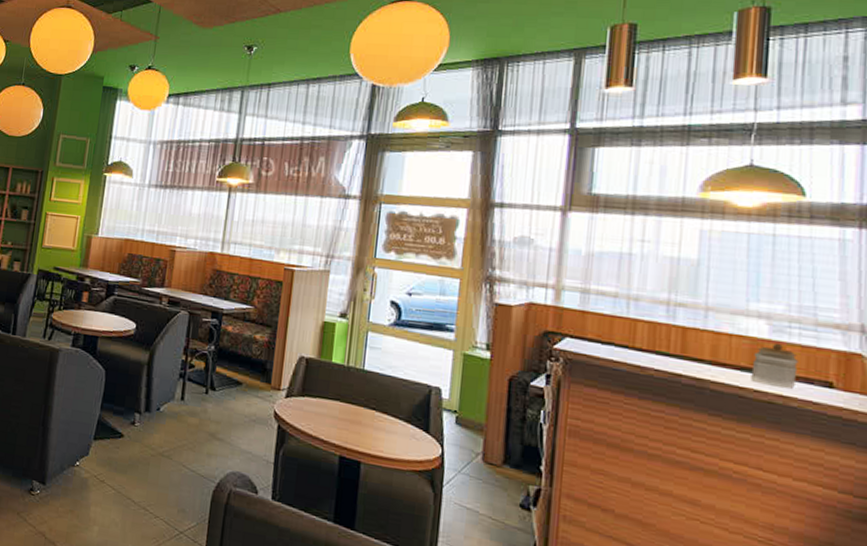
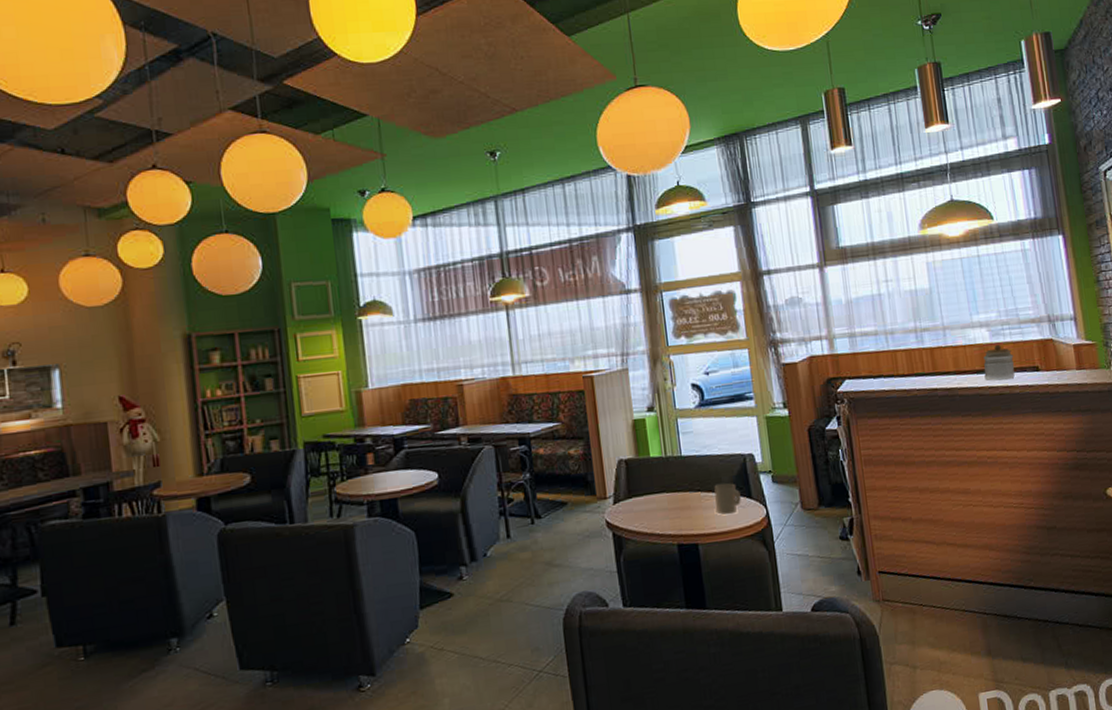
cup: none [386,407,418,444] -> present [714,482,741,516]

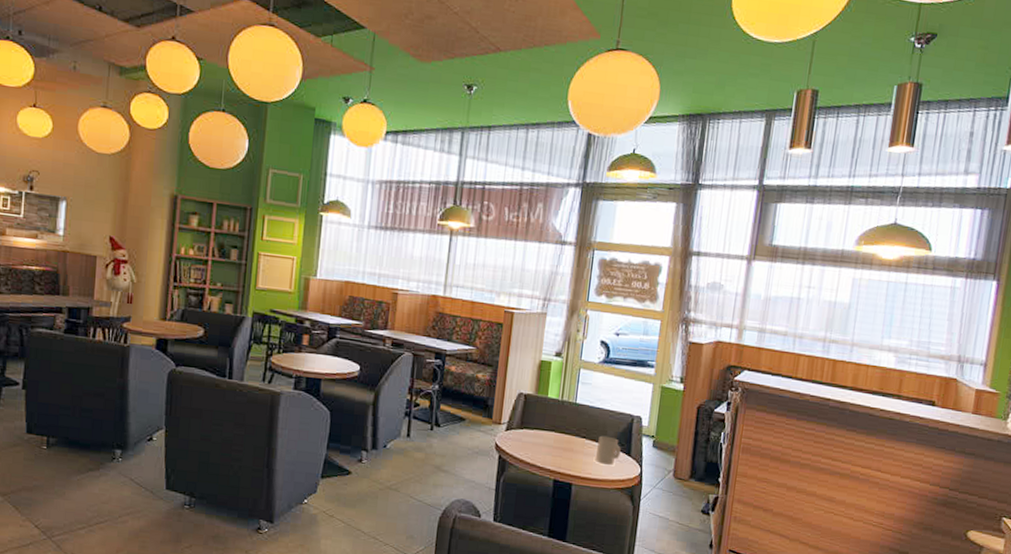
jar: present [983,344,1015,382] -> none [879,371,914,408]

